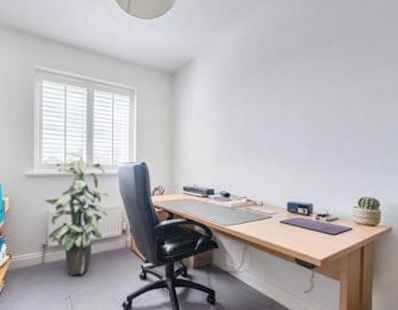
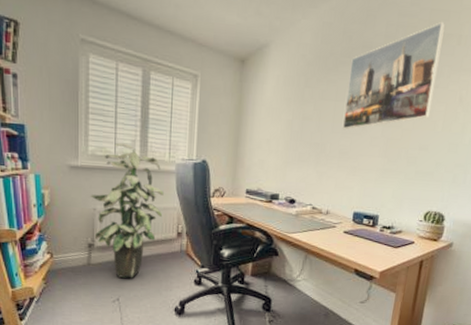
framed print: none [267,26,353,126] -> present [342,21,445,130]

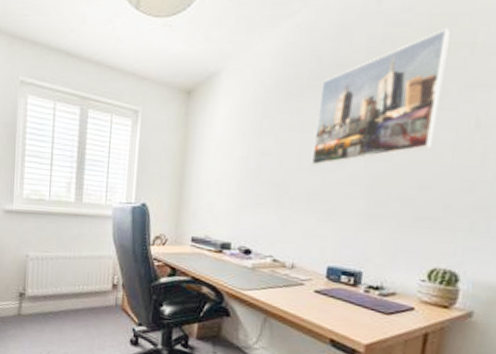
indoor plant: present [90,142,164,278] -> none [24,185,99,333]

